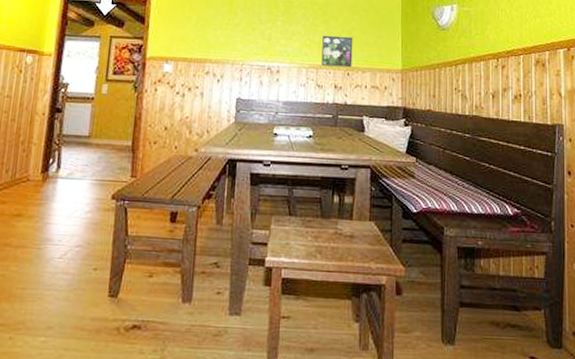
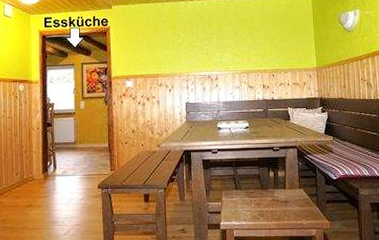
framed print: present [321,35,353,68] -> none [250,45,276,71]

